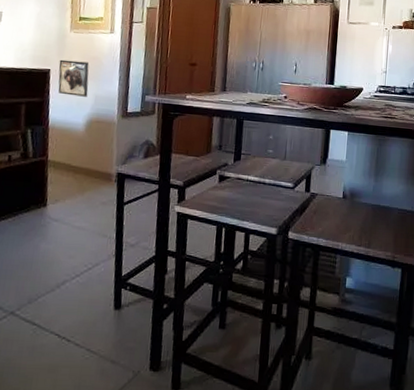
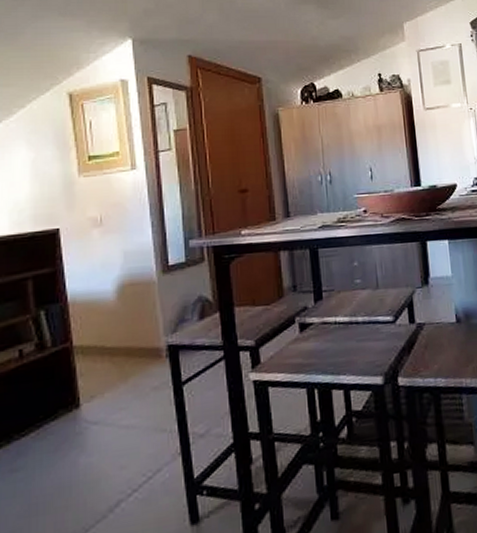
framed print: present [58,59,90,97] -> none [70,211,114,258]

